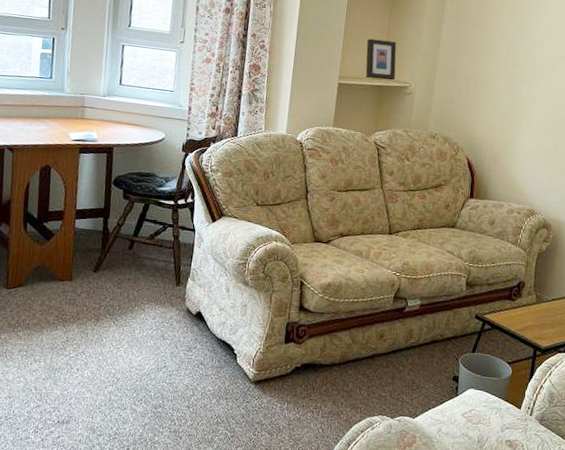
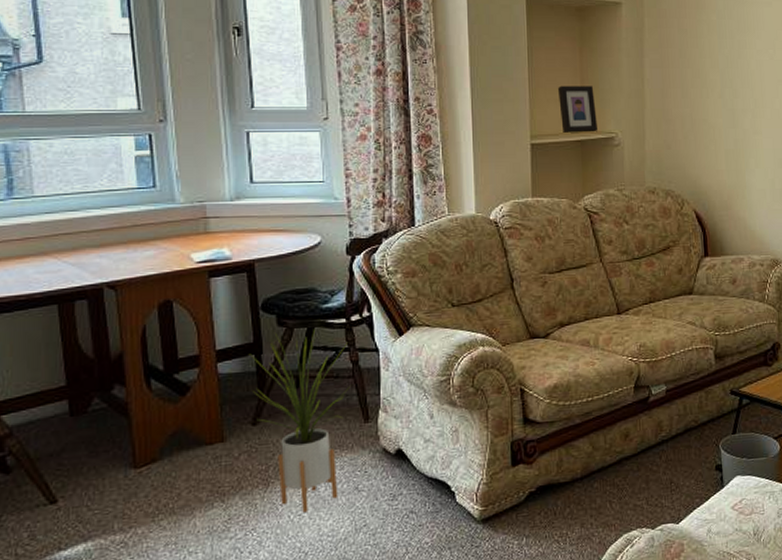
house plant: none [97,203,173,347] -> present [248,329,353,513]

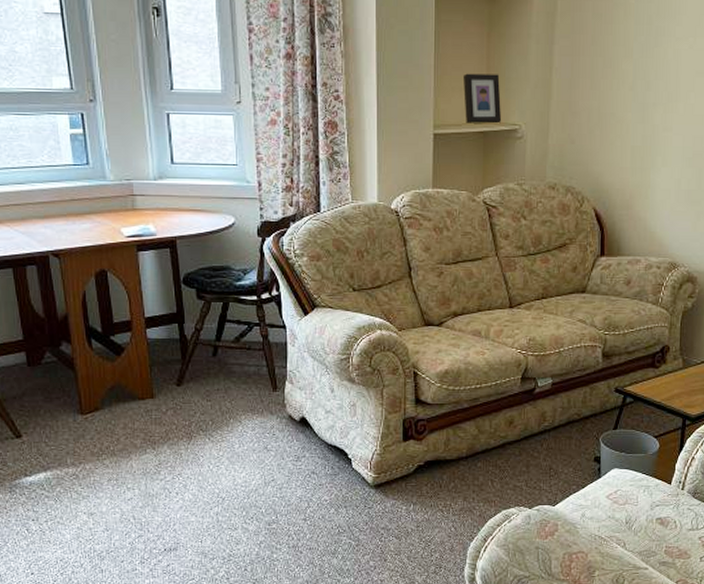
house plant: present [248,329,353,513] -> none [172,304,263,464]

